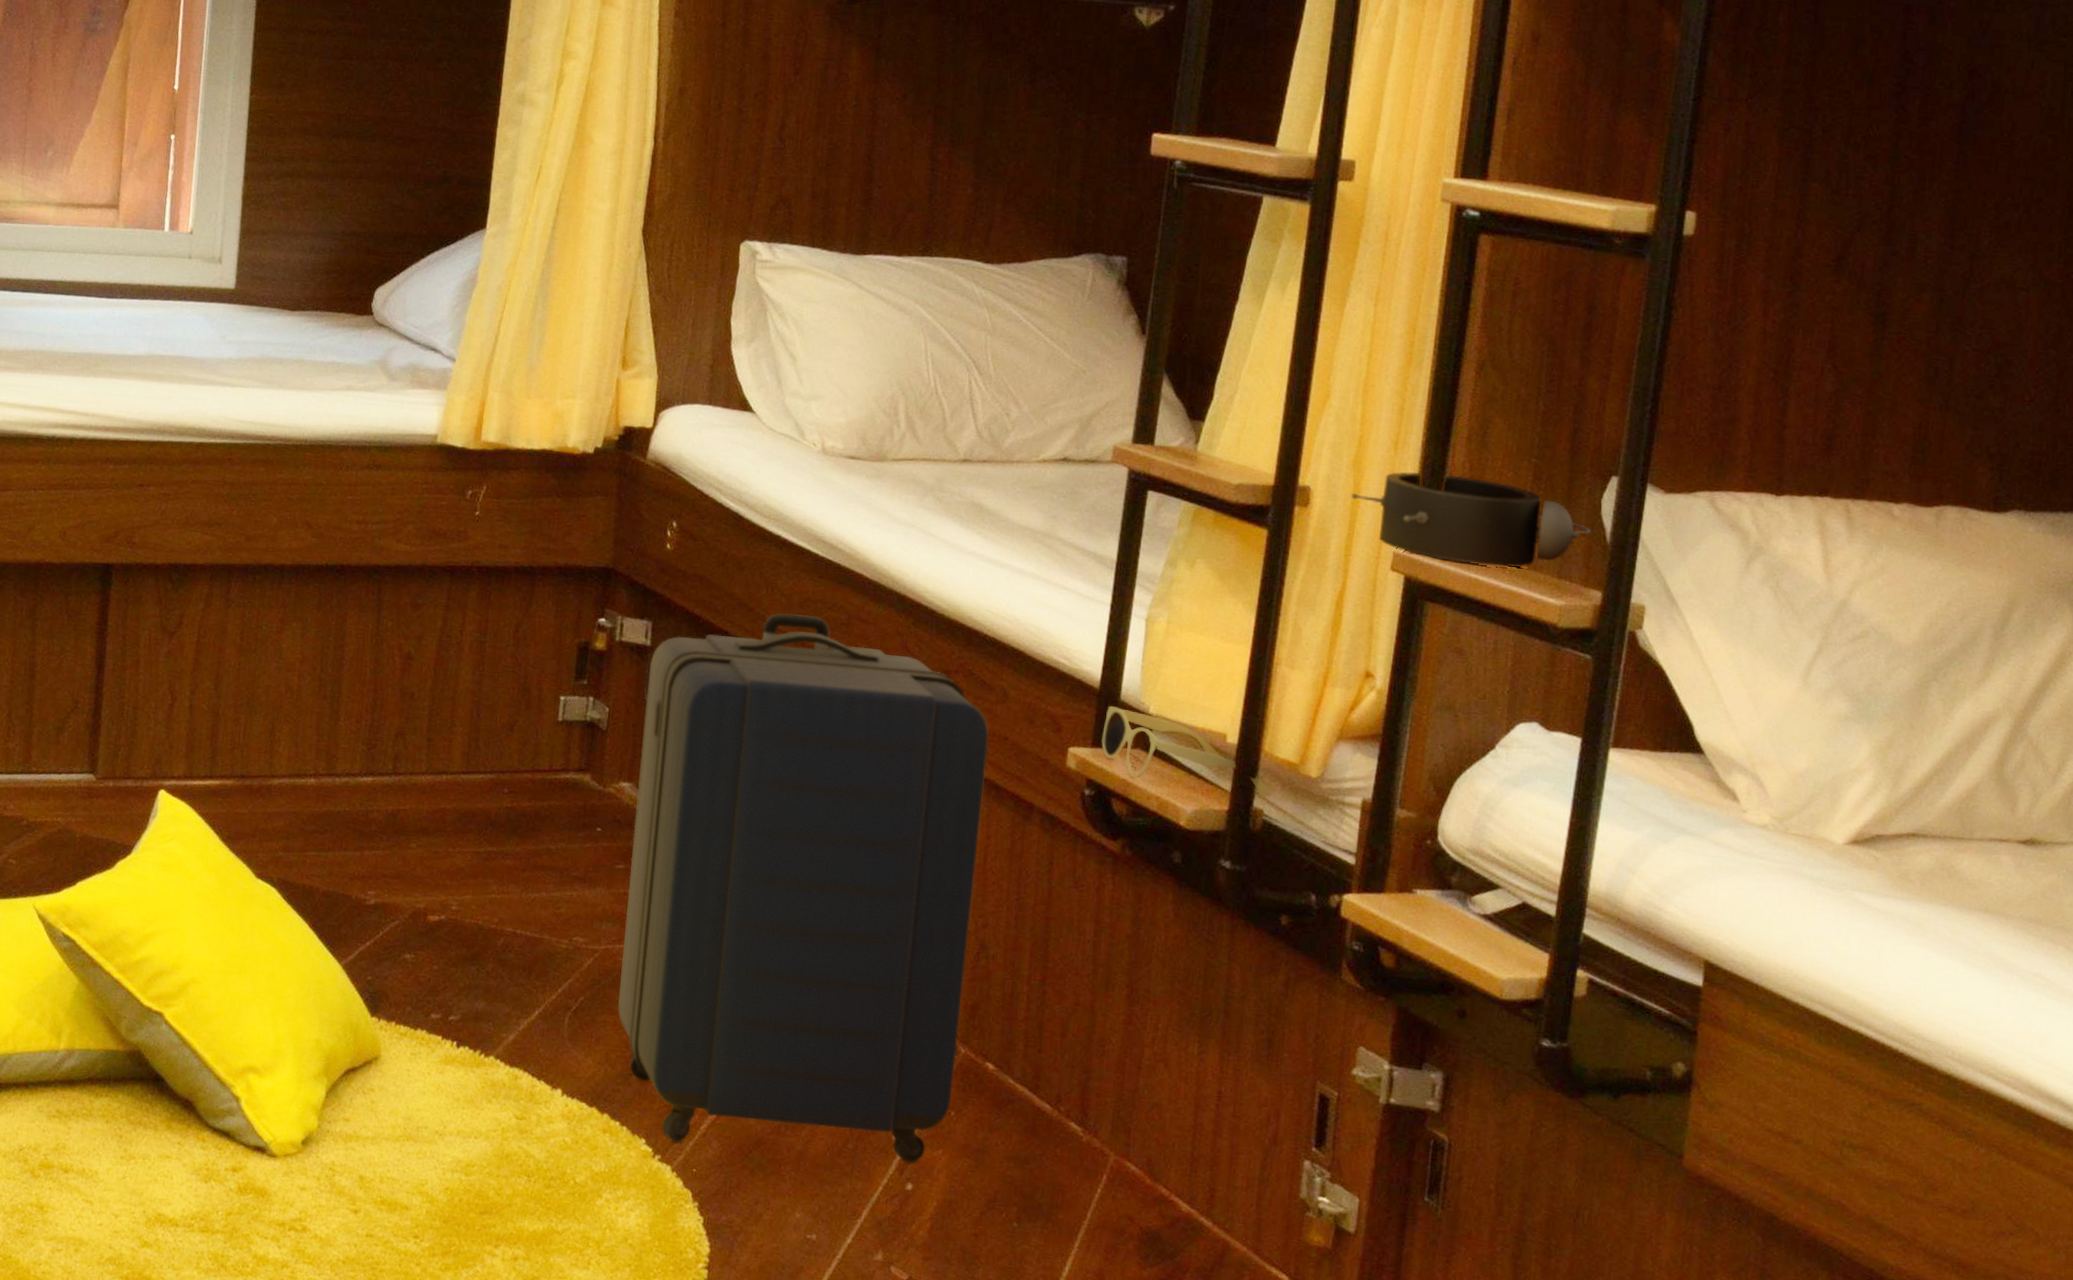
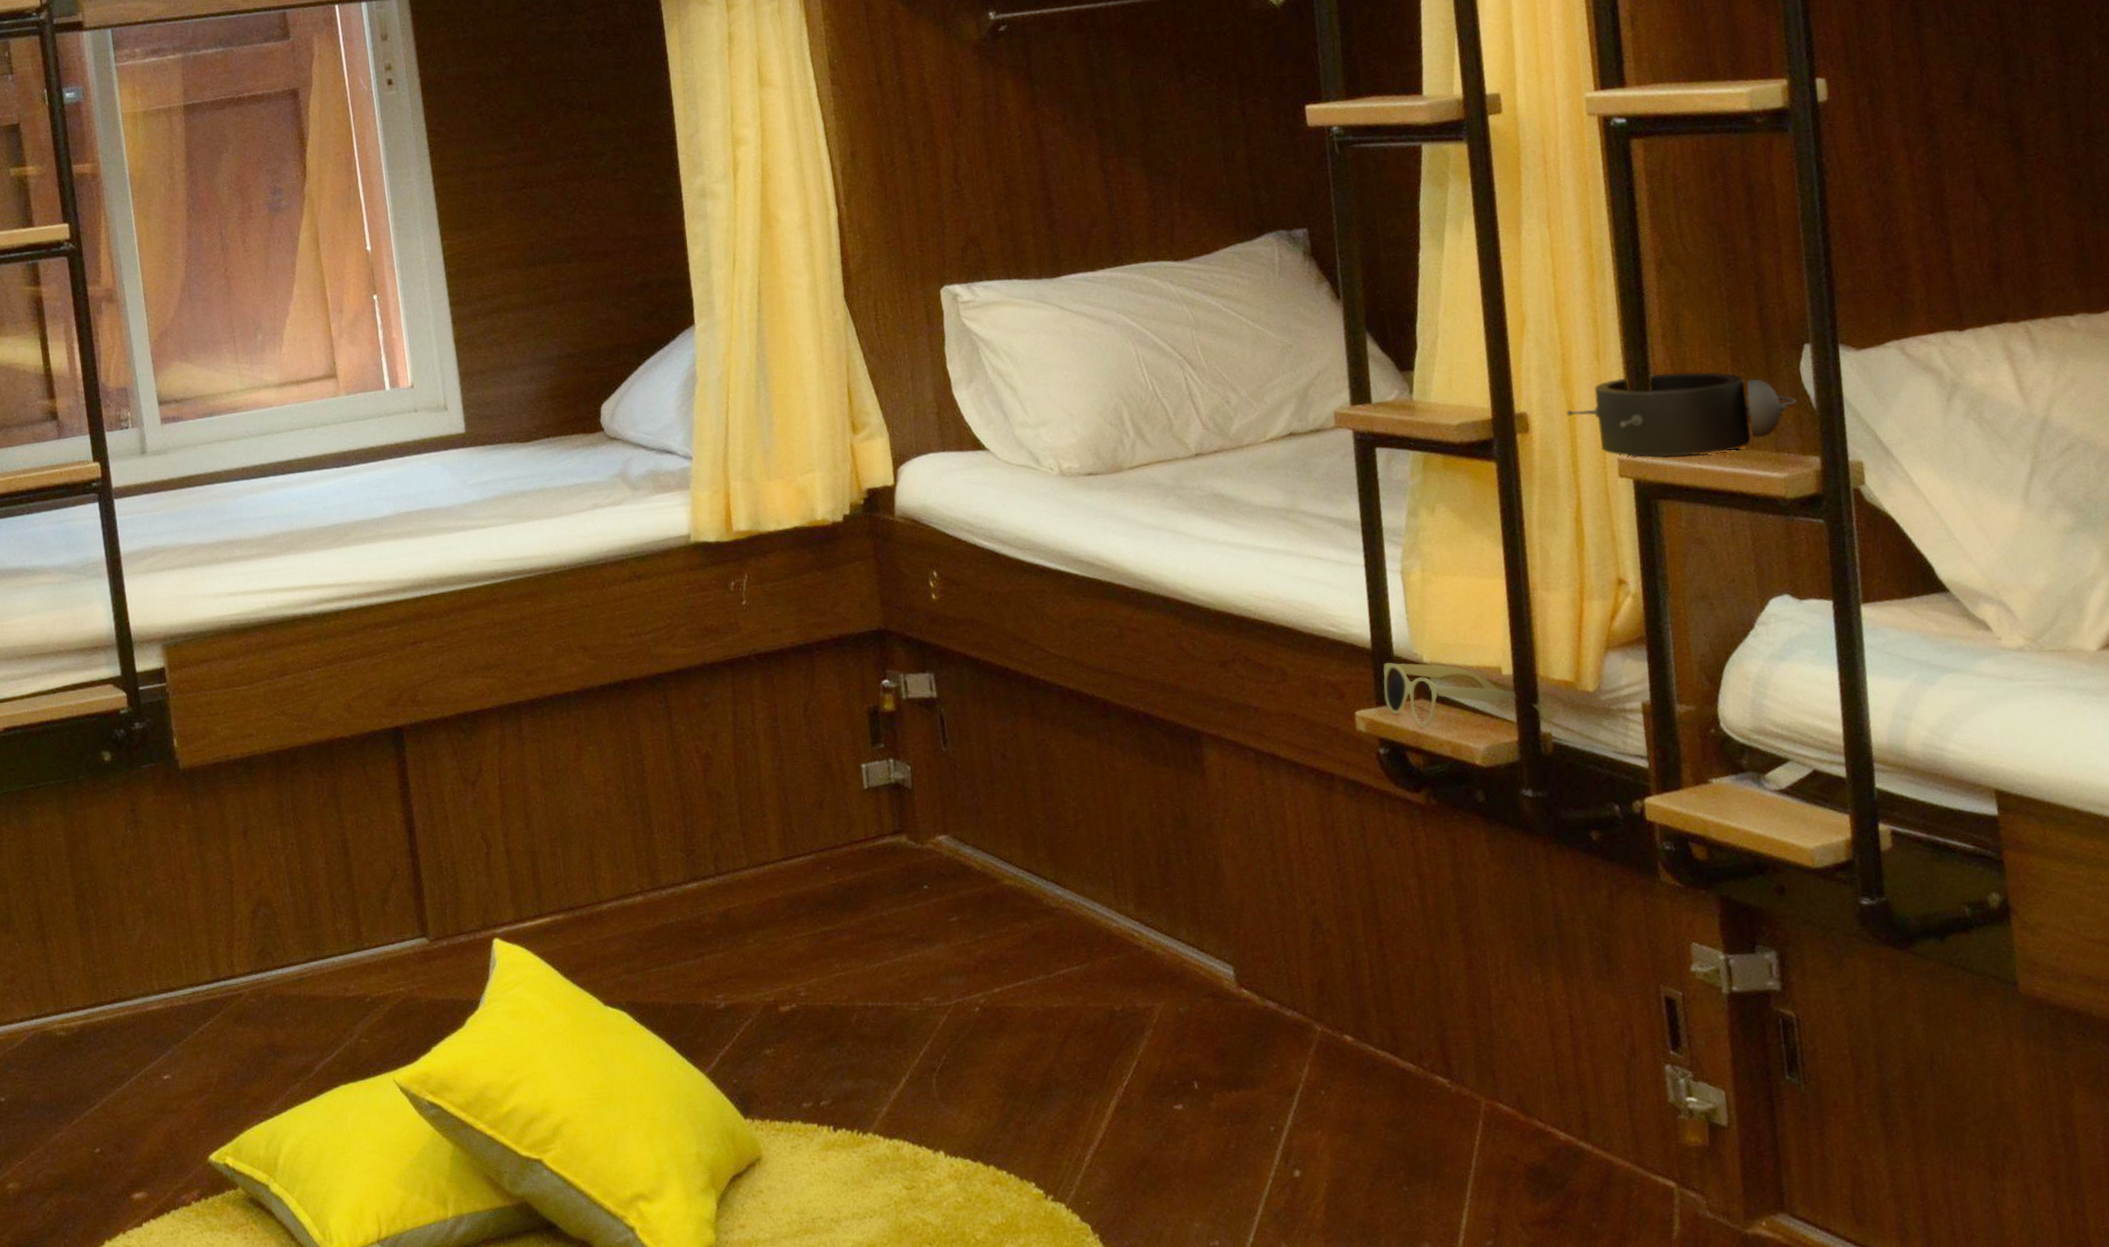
suitcase: present [618,613,989,1163] -> none [940,634,1319,1179]

